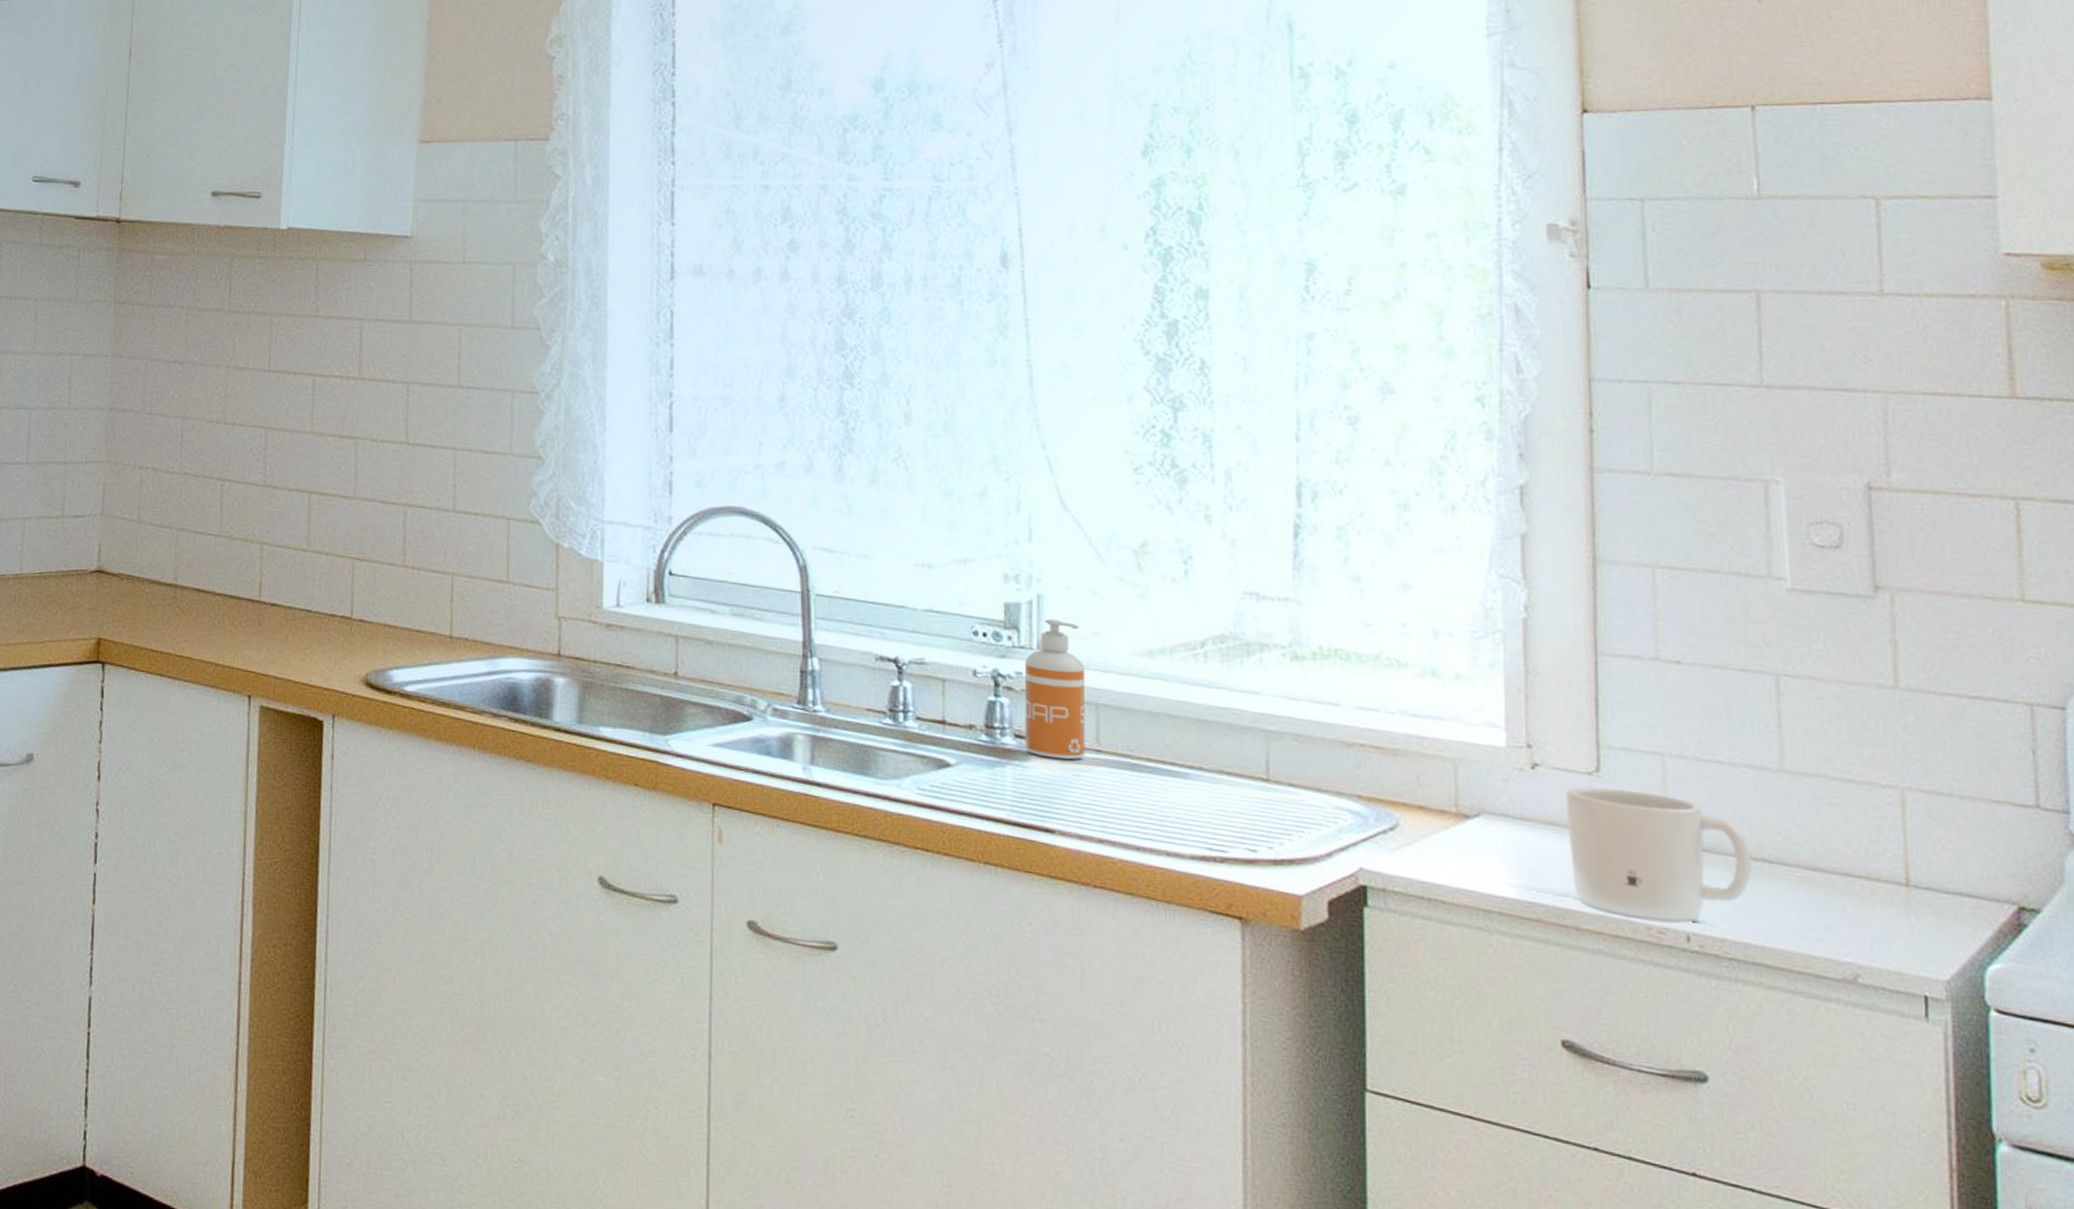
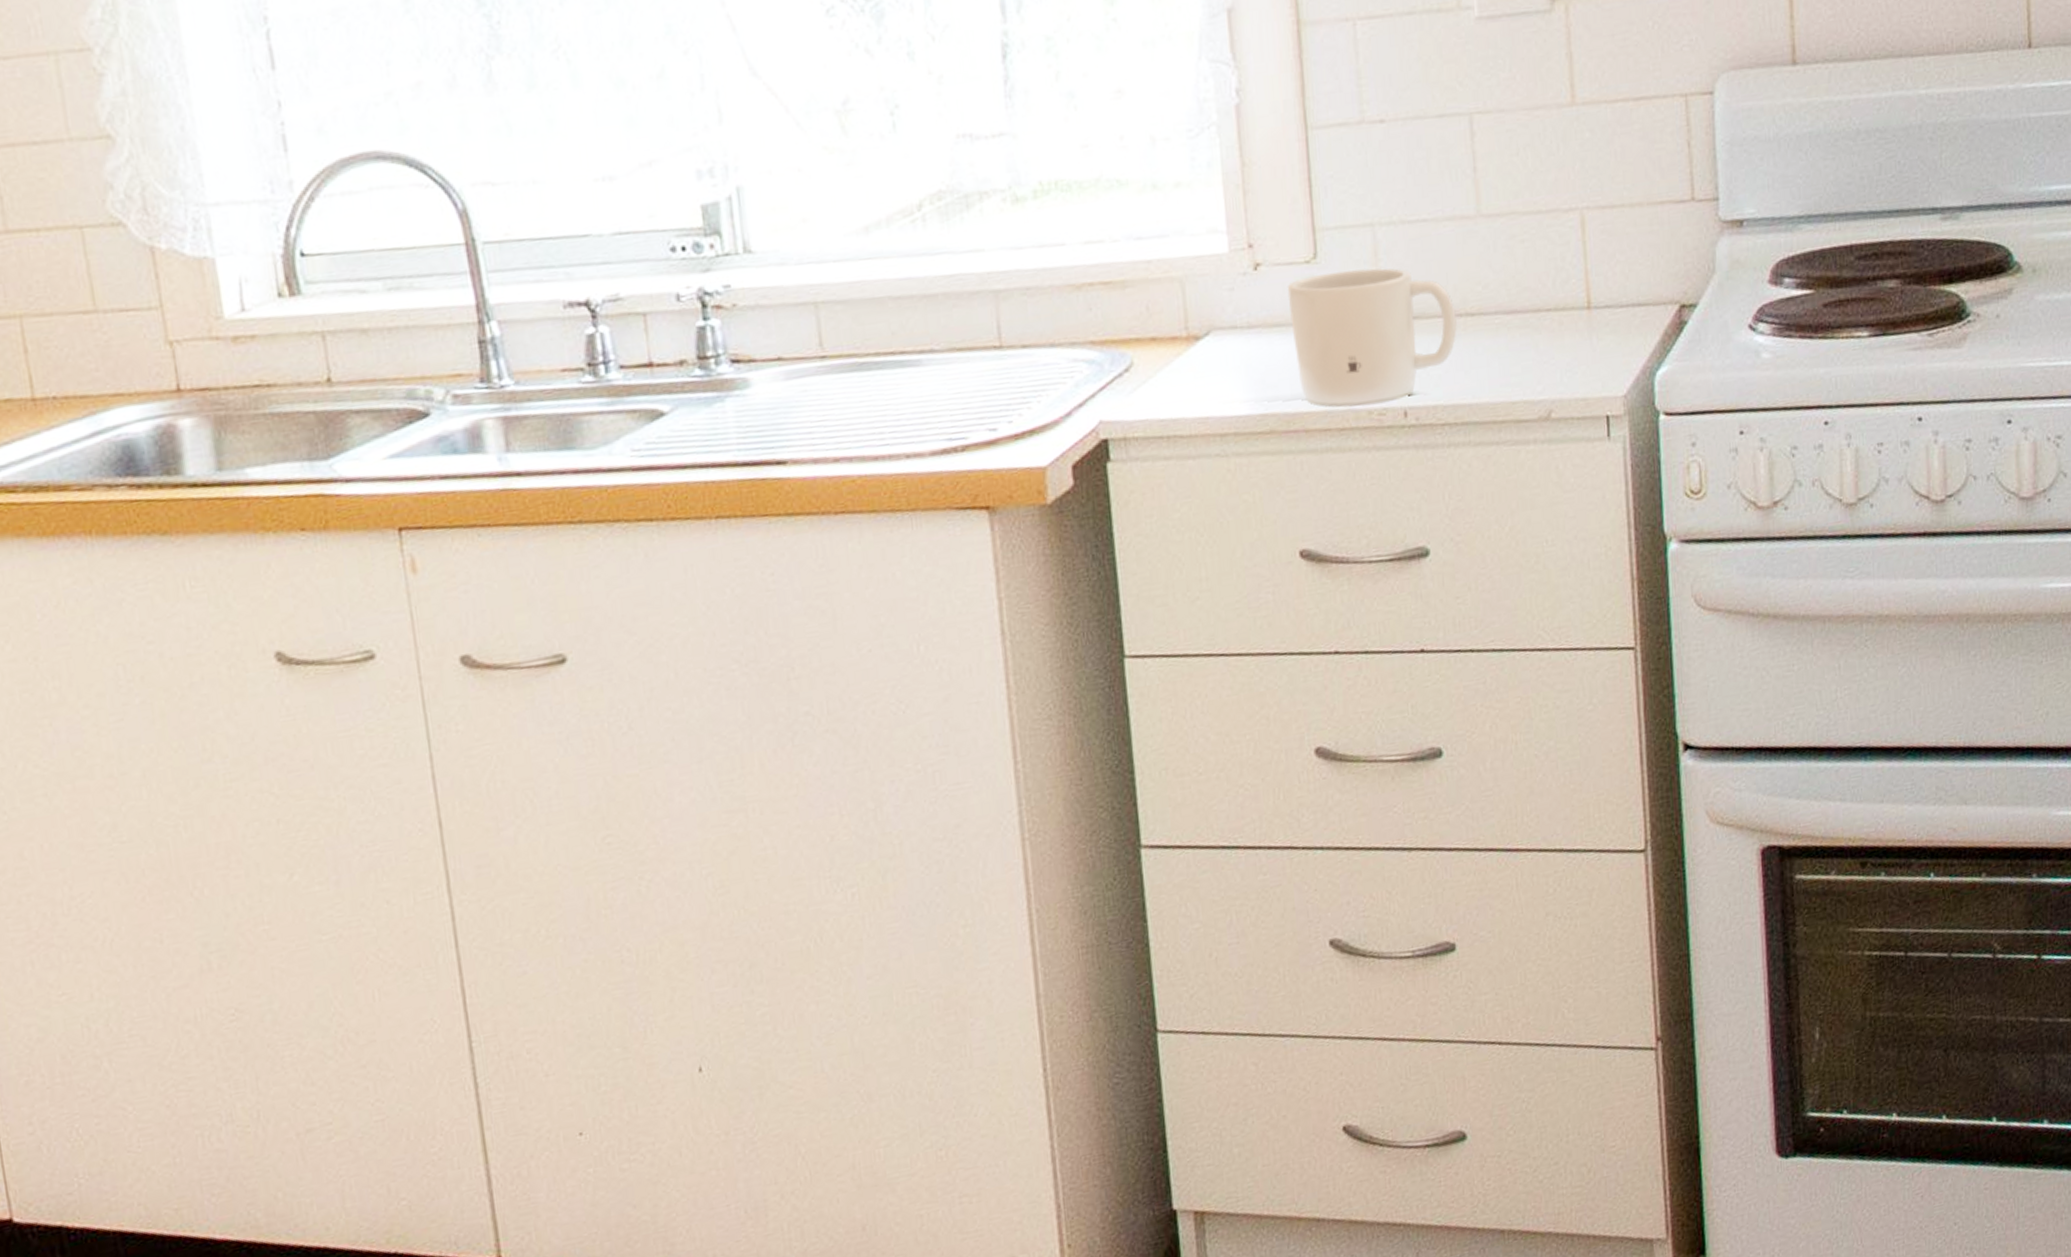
soap dispenser: present [1025,619,1086,760] -> none [732,212,810,379]

